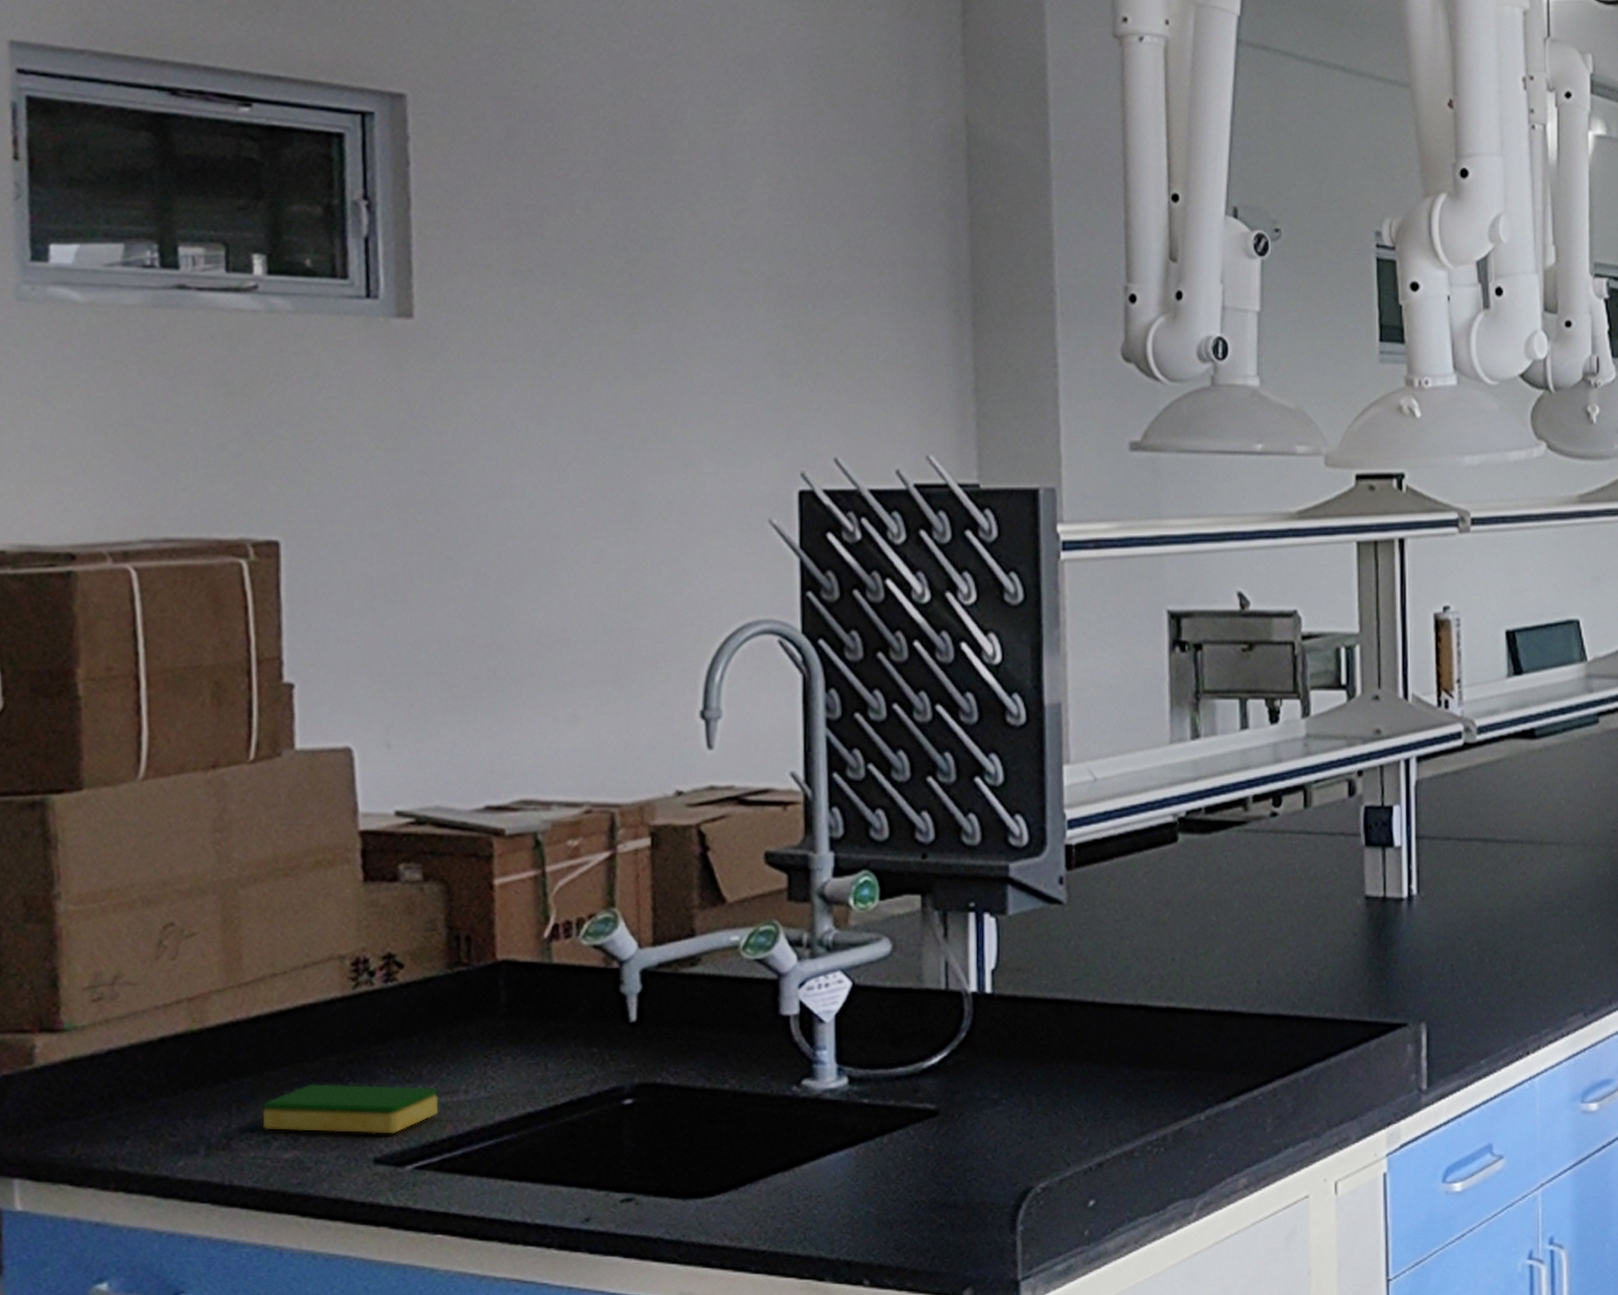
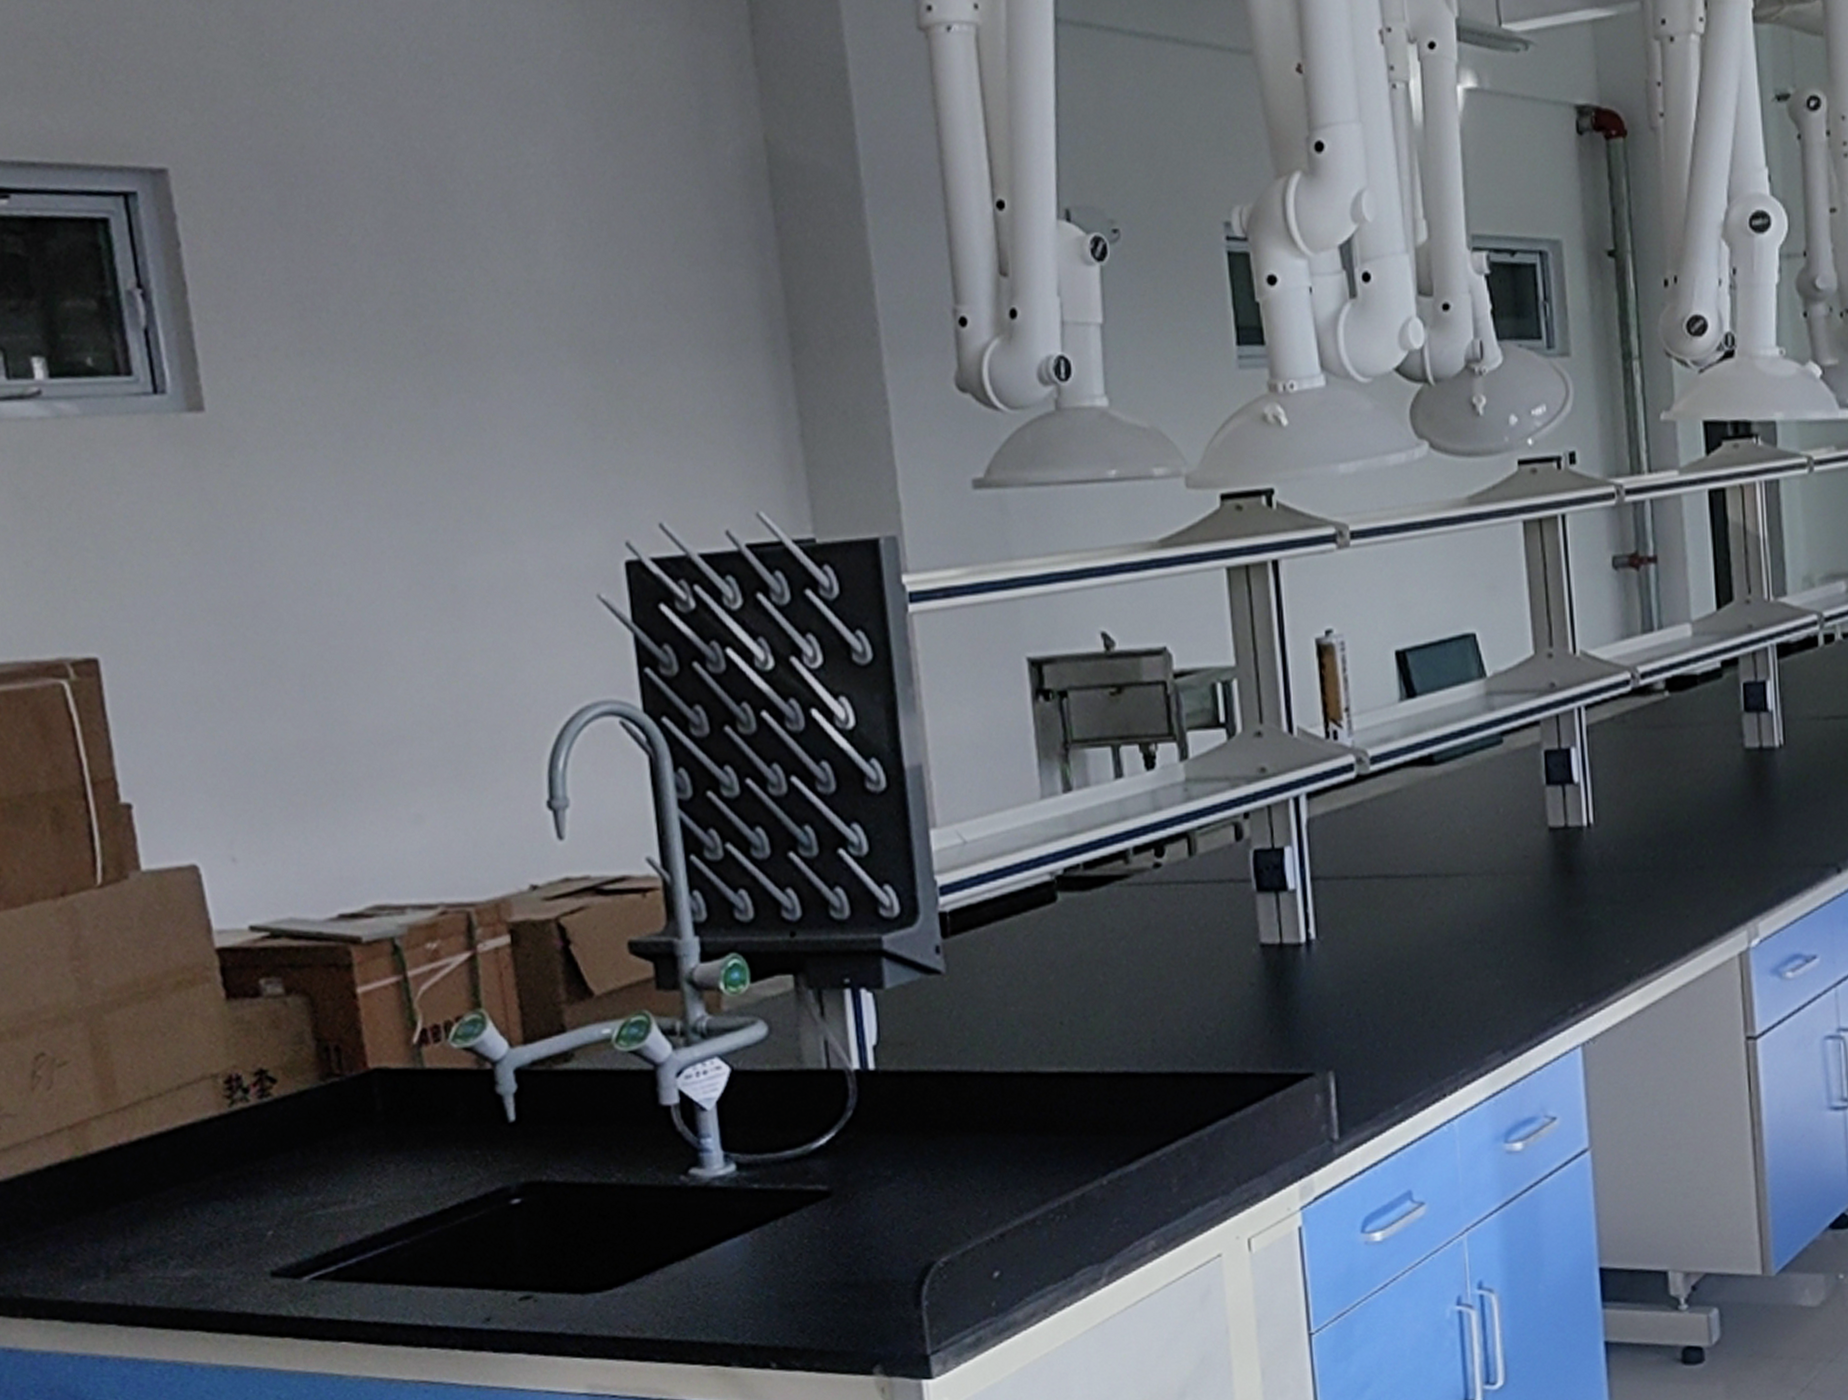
dish sponge: present [263,1084,439,1134] -> none [155,1199,329,1251]

